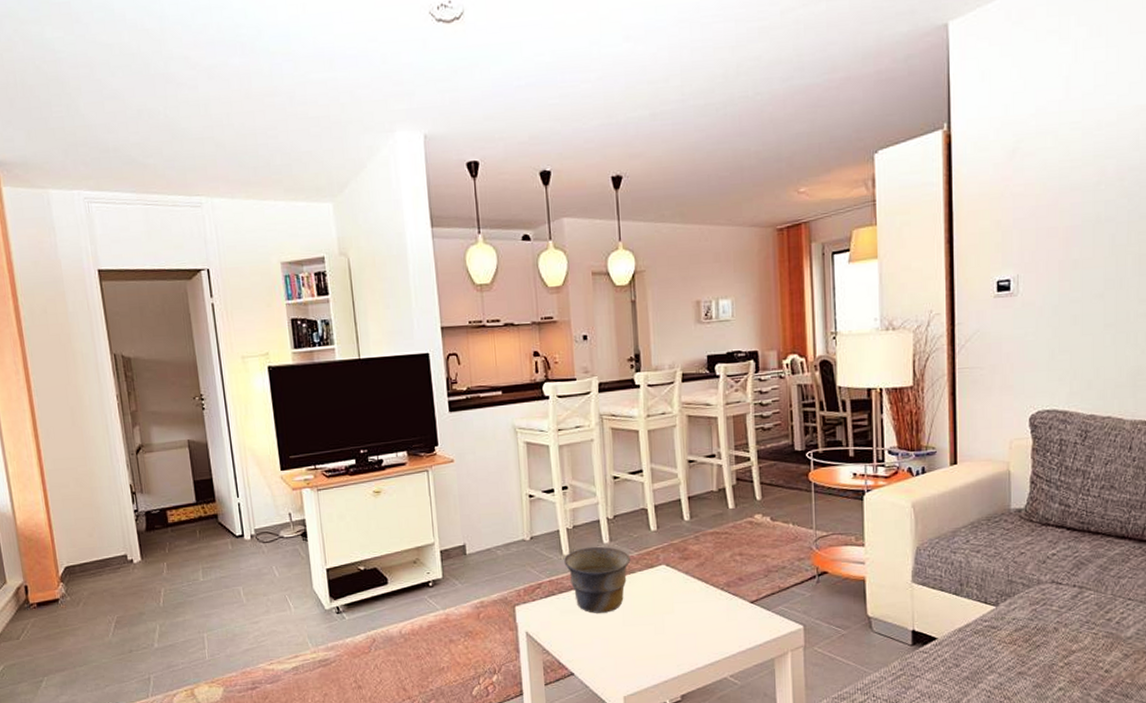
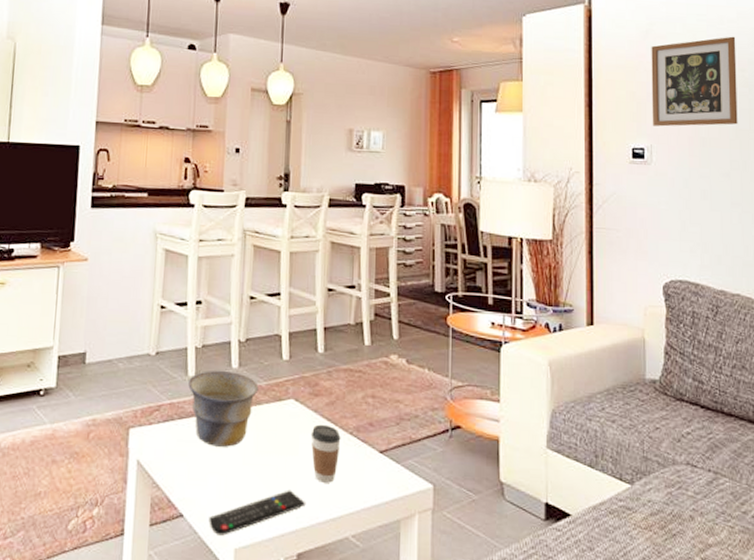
remote control: none [597,643,684,687] -> present [209,490,305,536]
coffee cup: none [684,584,713,634] -> present [311,424,341,483]
picture frame: none [1018,142,1115,254] -> present [651,36,738,127]

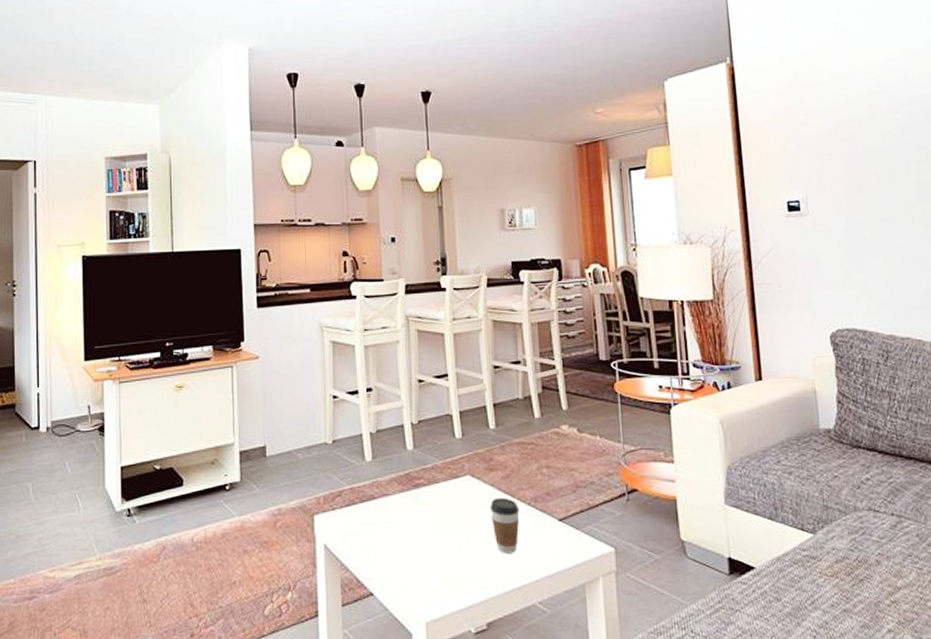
bowl: present [188,370,259,447] -> none [366,453,435,526]
remote control: present [209,490,305,536] -> none [398,562,490,611]
picture frame: present [651,36,738,127] -> none [798,79,894,178]

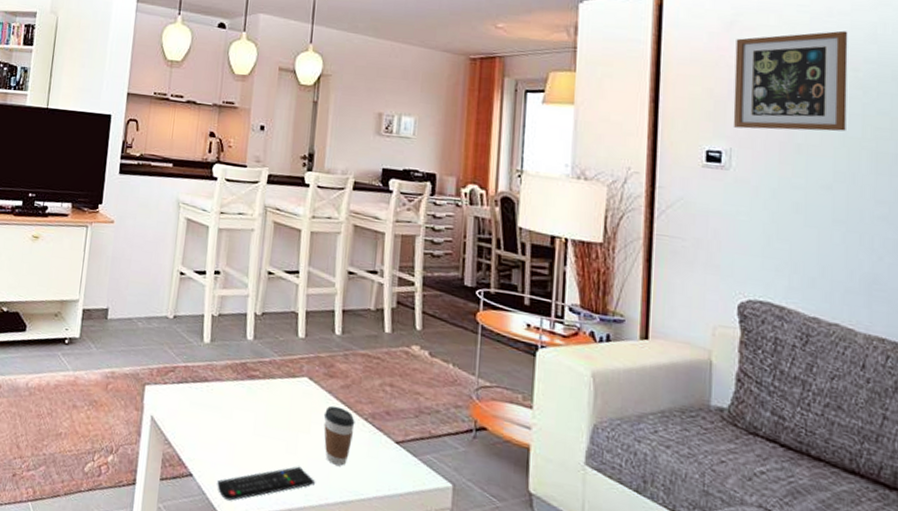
remote control: none [398,562,490,611] -> present [217,466,315,501]
picture frame: none [798,79,894,178] -> present [733,30,848,132]

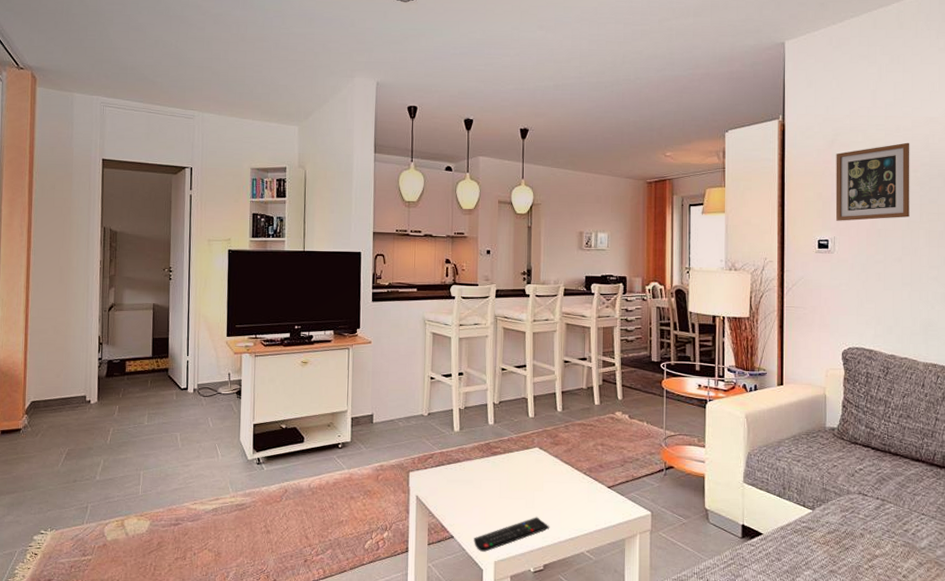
coffee cup: present [323,405,355,466] -> none [552,466,577,511]

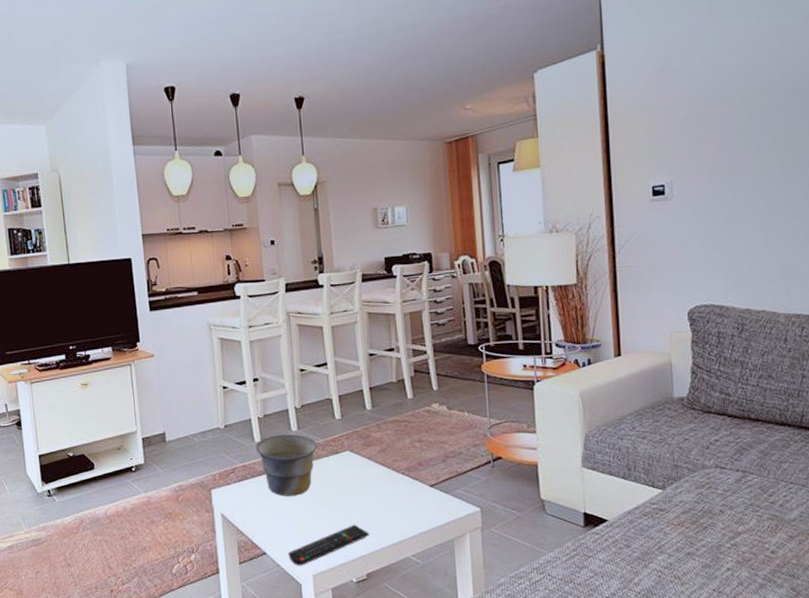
bowl: none [454,426,510,485] -> present [256,434,318,496]
picture frame: present [835,142,910,221] -> none [668,58,761,162]

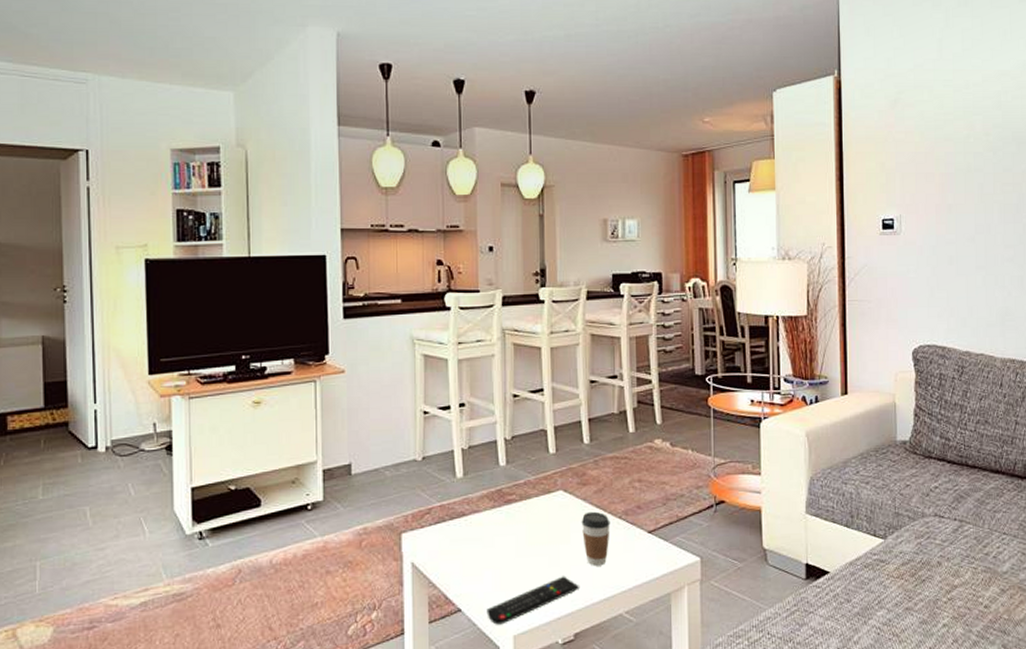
bowl: present [256,434,318,496] -> none [457,469,528,542]
coffee cup: none [367,468,395,516] -> present [581,511,610,566]

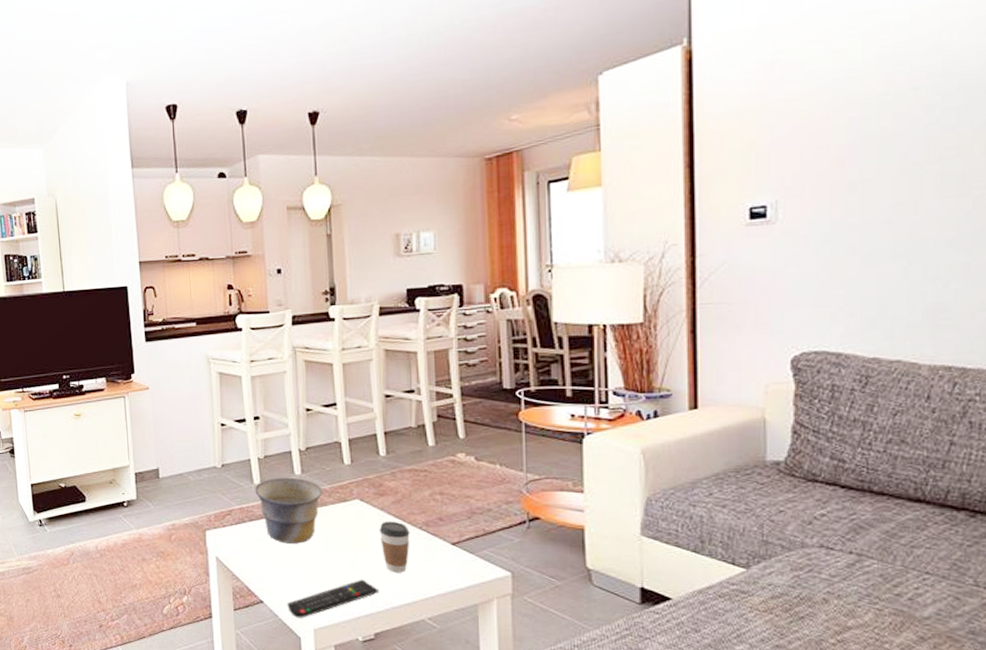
bowl: none [457,469,528,542] -> present [255,477,323,544]

